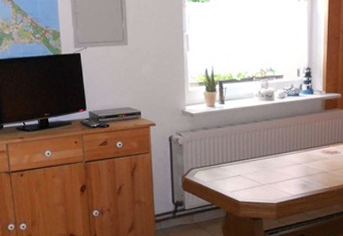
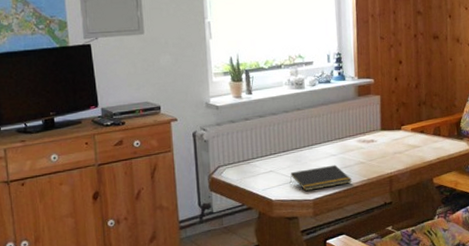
notepad: none [256,172,315,195] -> present [289,164,353,191]

